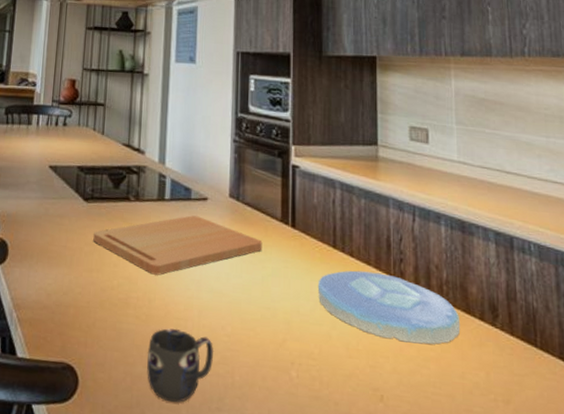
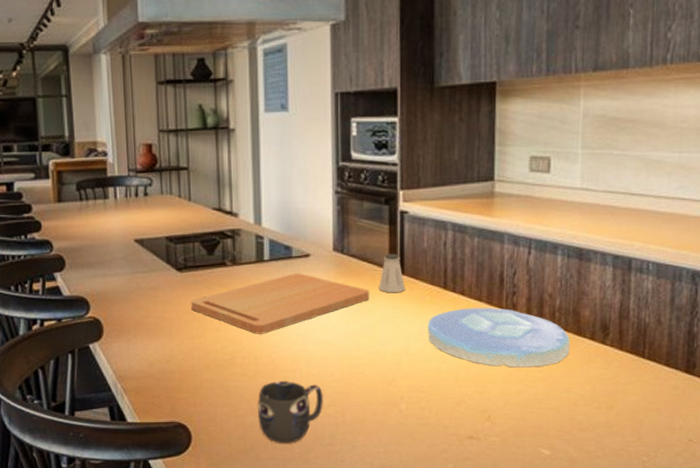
saltshaker: none [271,205,296,247] -> present [379,253,405,293]

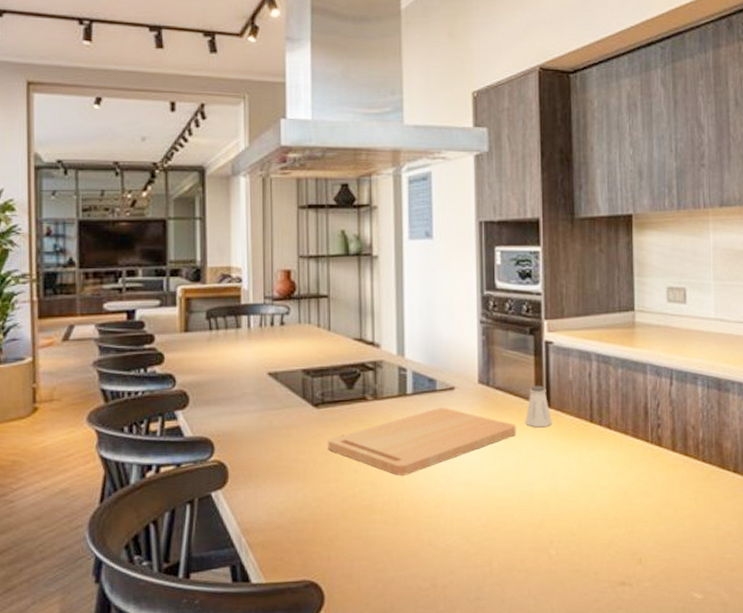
mug: present [257,380,324,444] -> none [398,526,470,601]
plate: present [427,307,571,368] -> none [575,441,716,505]

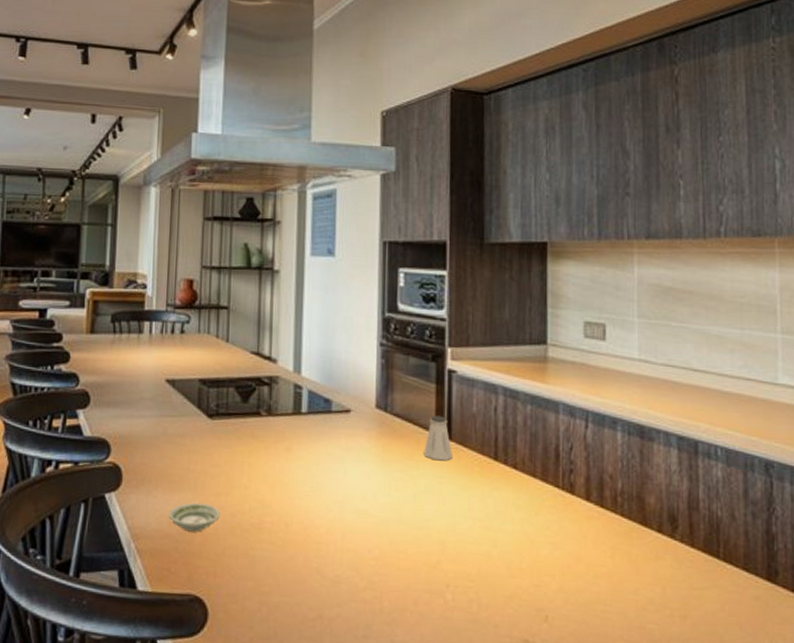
saucer: none [279,491,331,521] -> present [169,502,220,532]
cutting board: present [328,408,516,476] -> none [220,430,414,497]

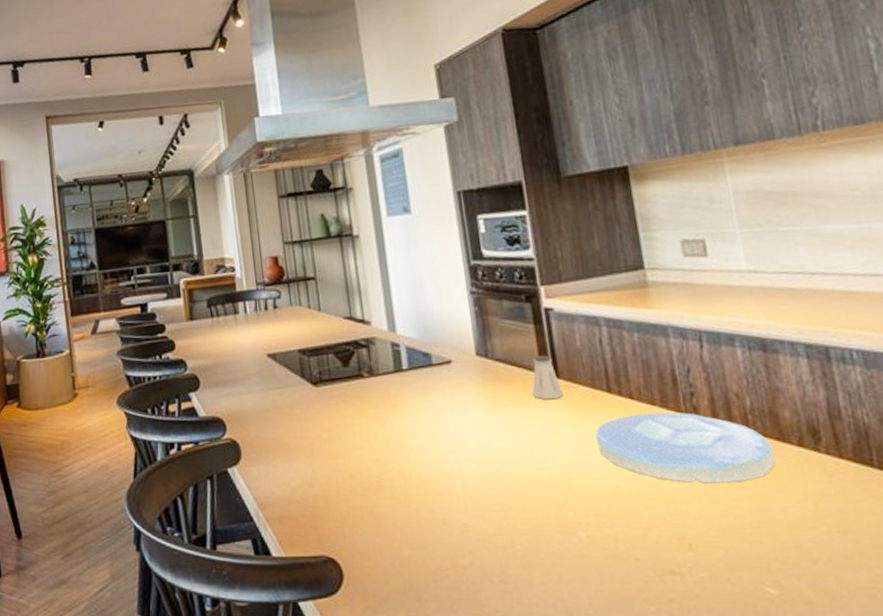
saucer: present [169,502,220,532] -> none [290,467,340,496]
plate: none [476,484,636,560] -> present [595,412,776,484]

